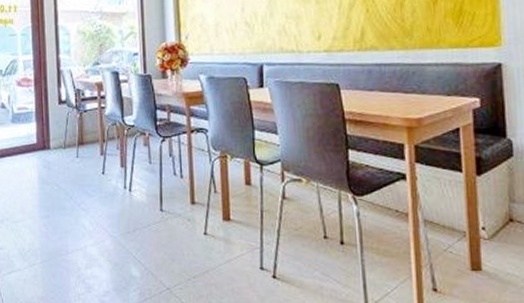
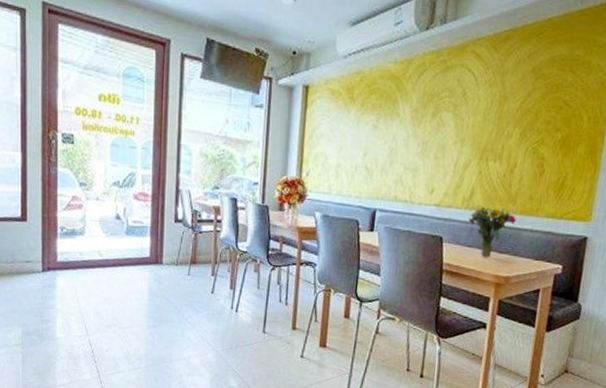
bouquet: none [363,44,416,101] -> present [468,206,516,259]

